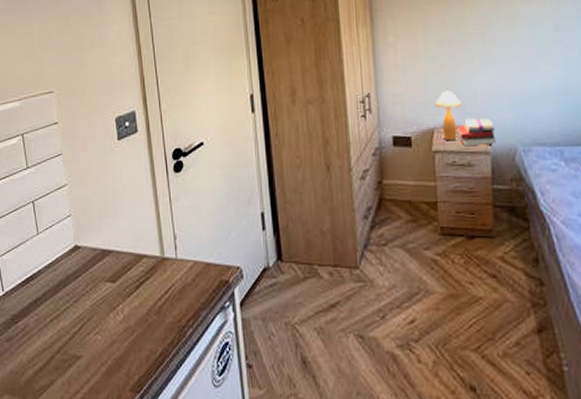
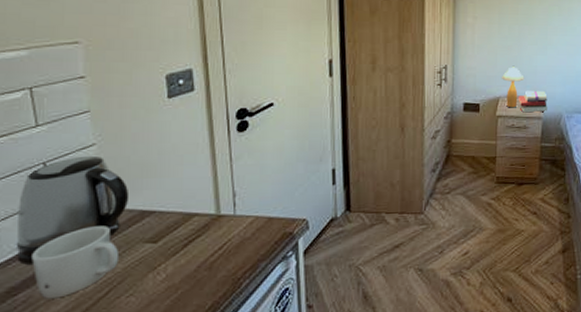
kettle: none [16,195,93,295] -> present [16,155,130,265]
mug: none [27,262,88,329] -> present [32,225,120,299]

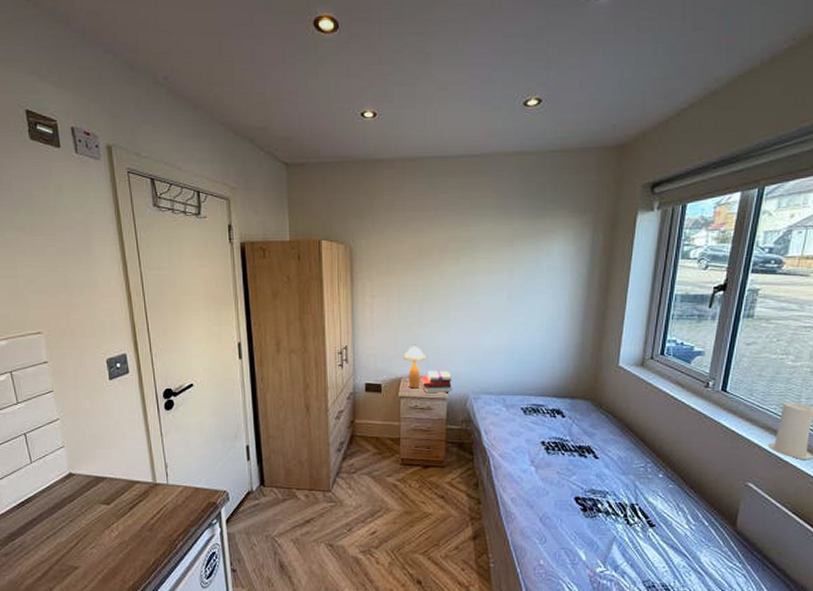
kettle: present [16,155,130,265] -> none [10,428,87,516]
mug: present [32,225,120,299] -> none [22,488,83,545]

